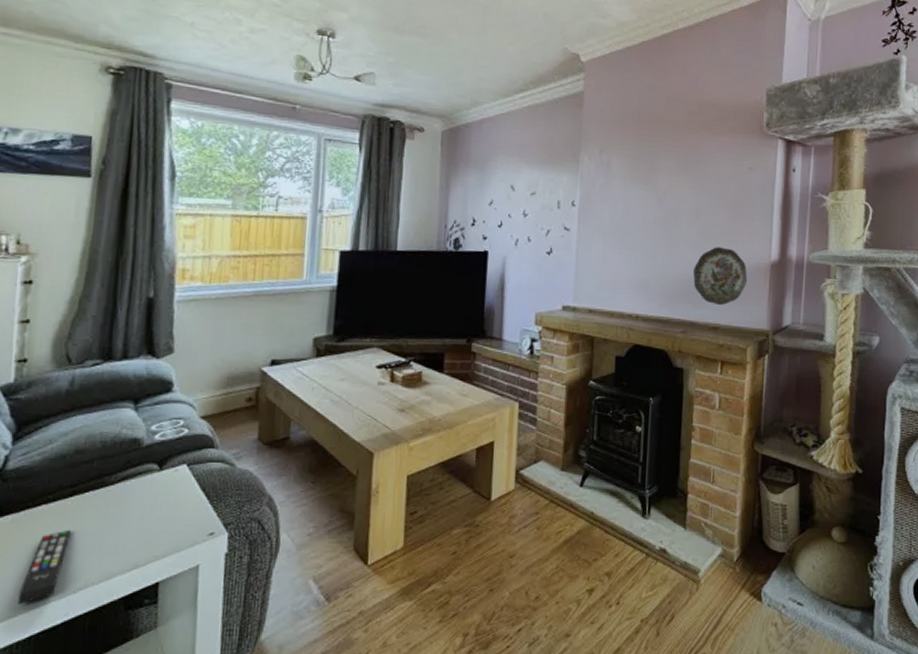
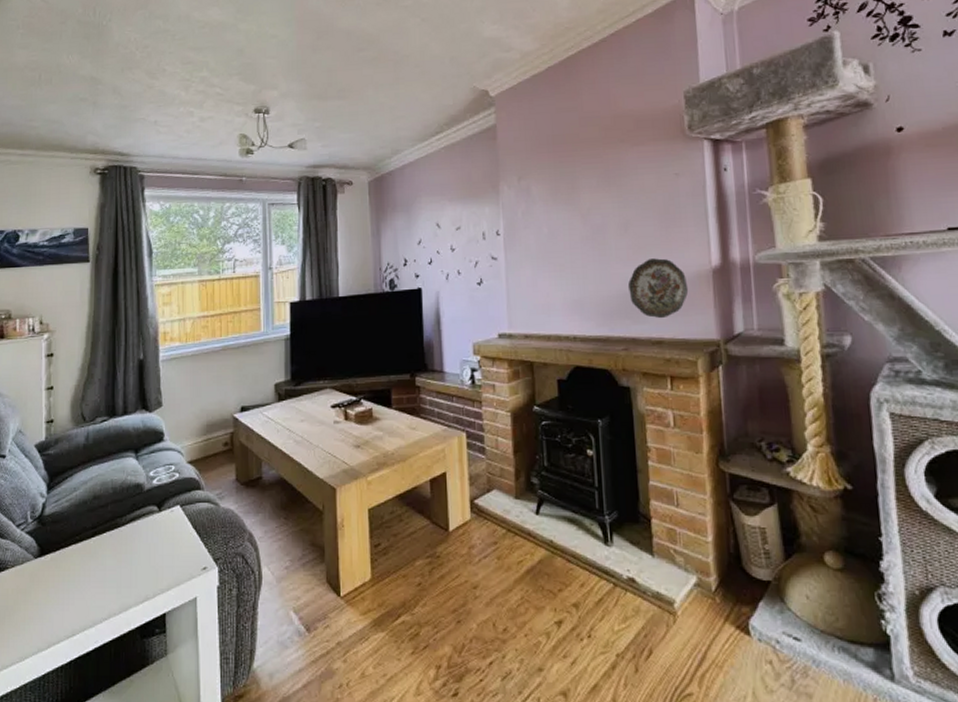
remote control: present [18,529,71,605] -> none [60,566,95,633]

